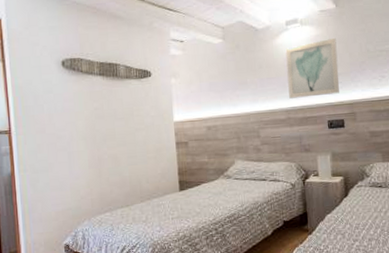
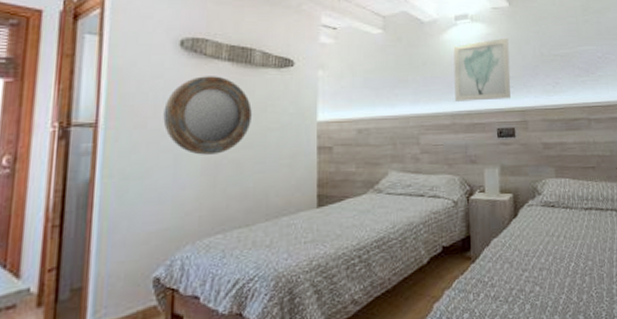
home mirror: none [56,88,122,152] -> present [163,76,252,155]

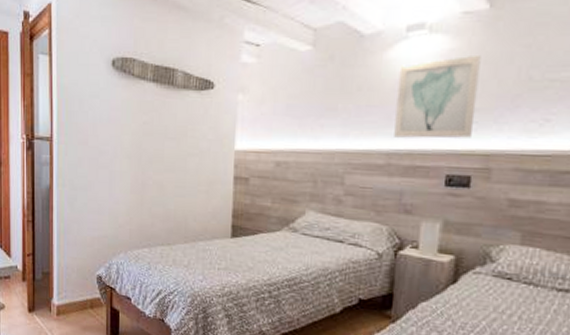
home mirror: present [163,76,252,155] -> none [100,97,174,175]

